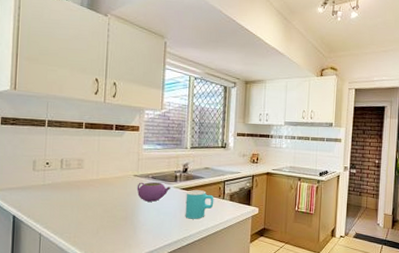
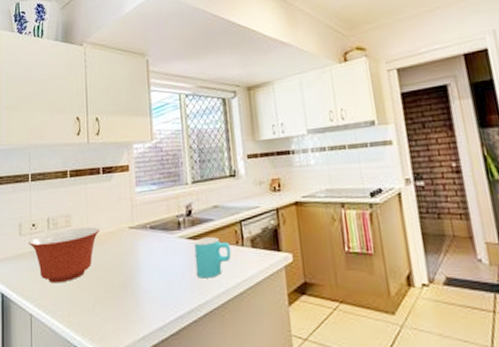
mixing bowl: none [42,170,109,212] -> present [29,226,101,284]
teapot: present [136,181,171,202] -> none [133,232,175,260]

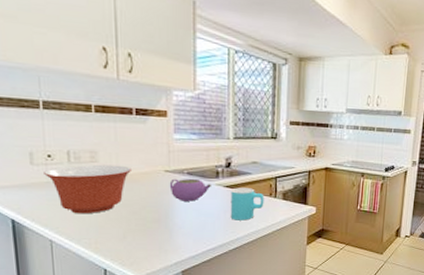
teapot: none [133,232,175,260] -> present [169,178,212,202]

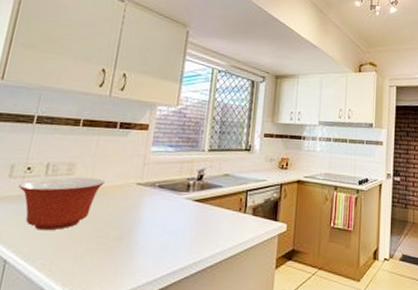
teapot: present [169,178,212,202] -> none [138,191,182,217]
cup: present [230,188,264,221] -> none [196,202,234,239]

